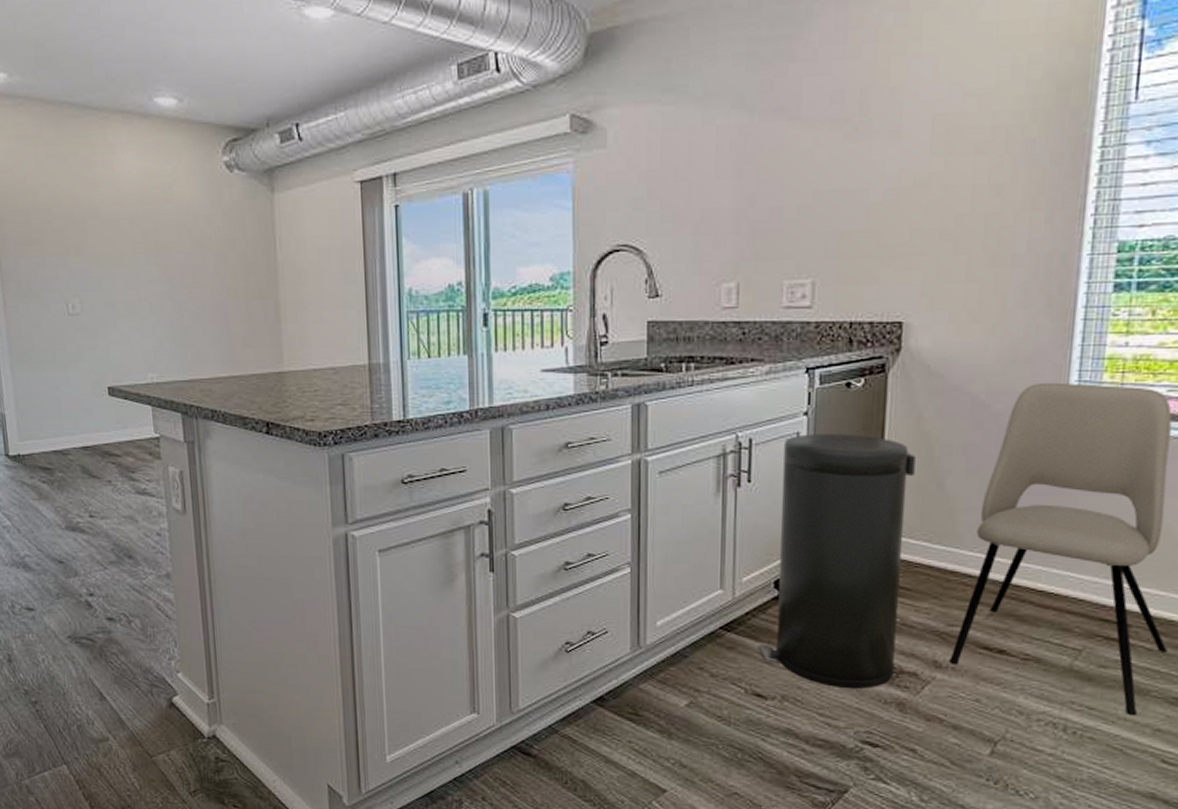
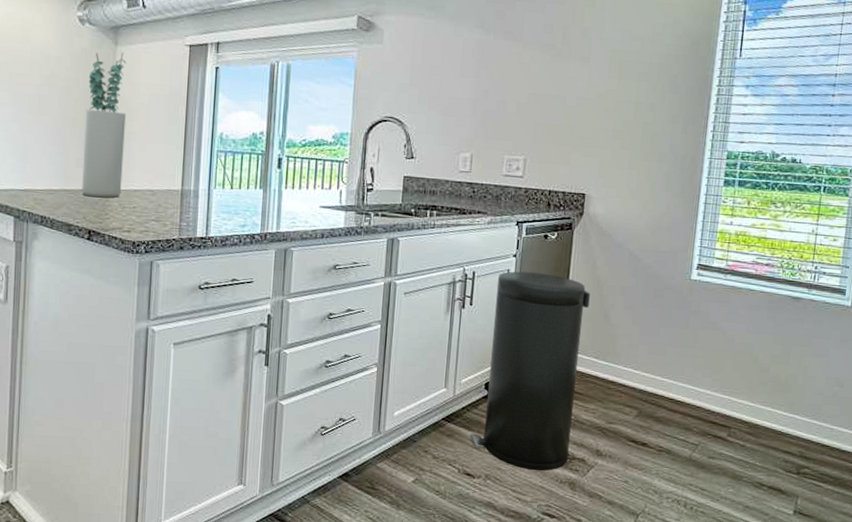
vase: none [245,200,299,382] -> present [82,52,127,198]
dining chair: present [949,382,1172,716] -> none [608,245,759,496]

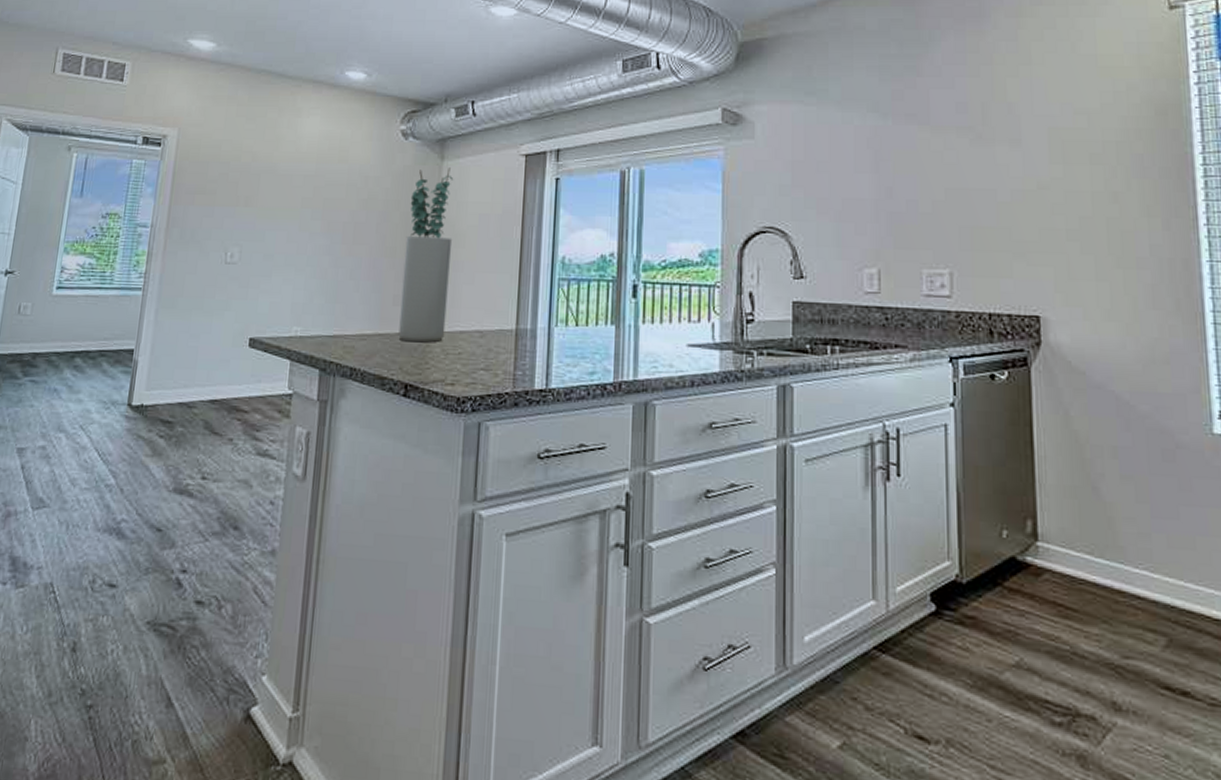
pedal bin: present [470,271,590,471] -> none [916,426,1070,734]

